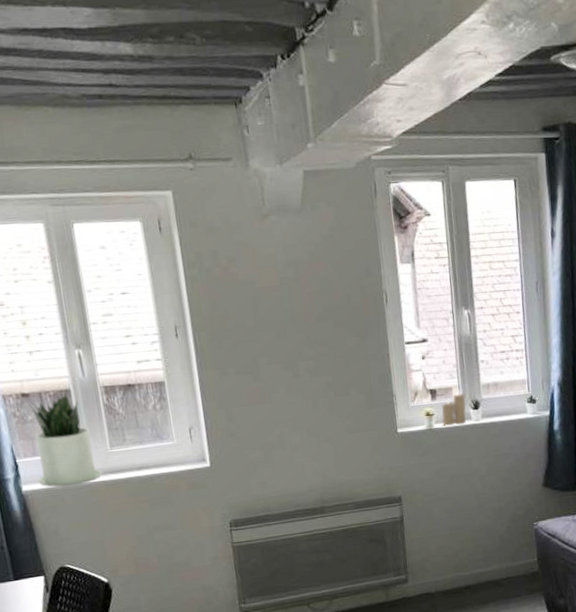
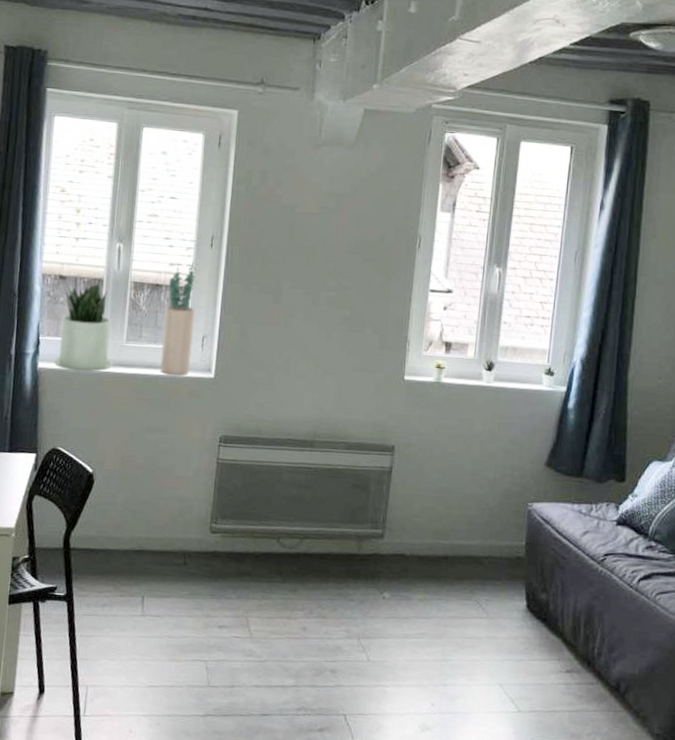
vase: none [141,354,184,474] -> present [160,261,196,377]
candle: present [442,389,466,427] -> none [452,347,481,384]

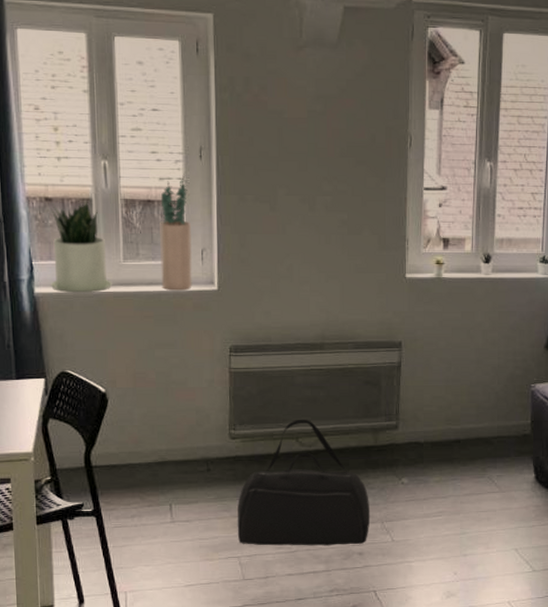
duffel bag: none [207,518,348,660] -> present [237,419,371,546]

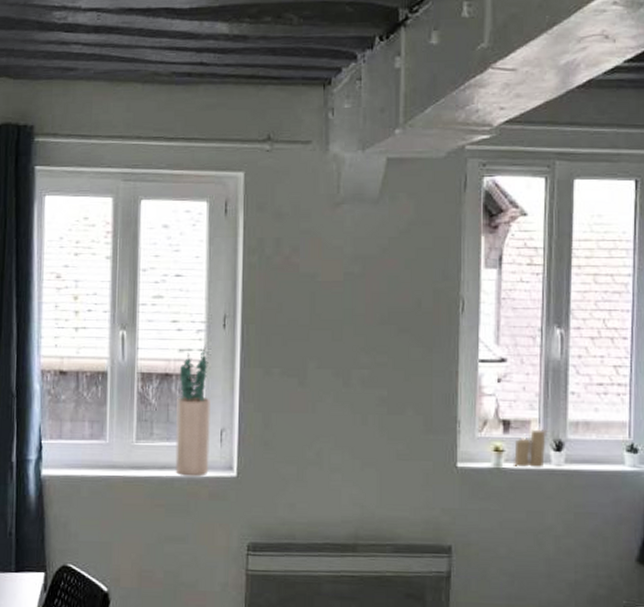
planter: present [50,201,113,294] -> none [58,374,123,478]
candle: none [452,241,478,277] -> present [514,424,546,468]

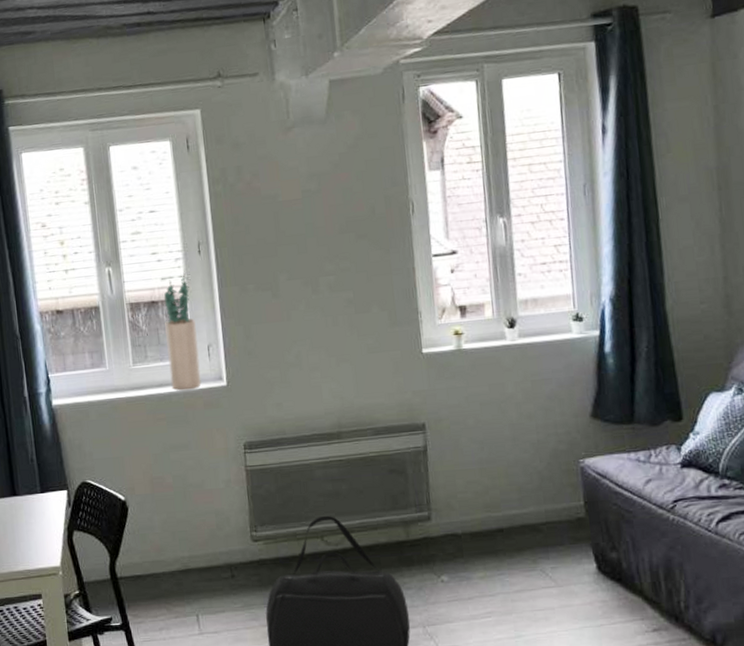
candle: present [514,424,546,468] -> none [472,305,500,347]

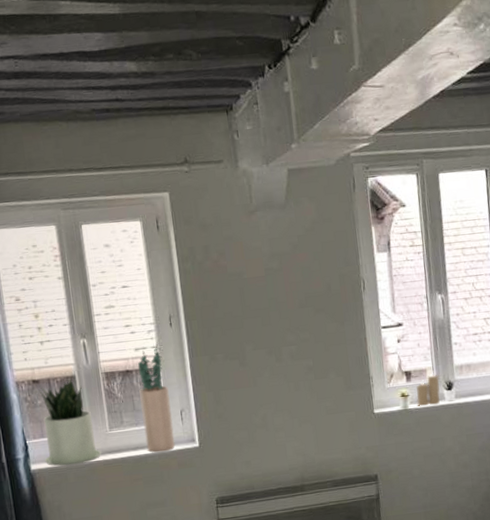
planter: none [62,309,125,403] -> present [38,378,102,467]
candle: none [472,305,500,347] -> present [416,371,440,407]

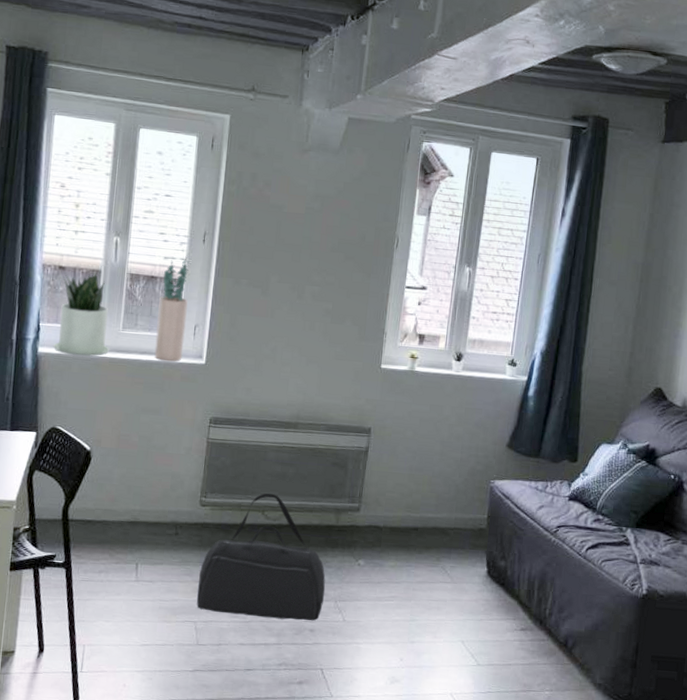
candle: present [416,371,440,407] -> none [424,339,451,373]

